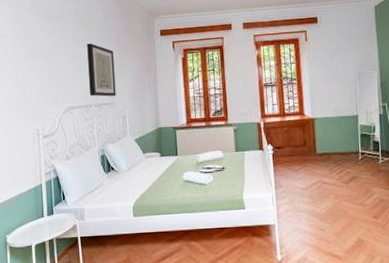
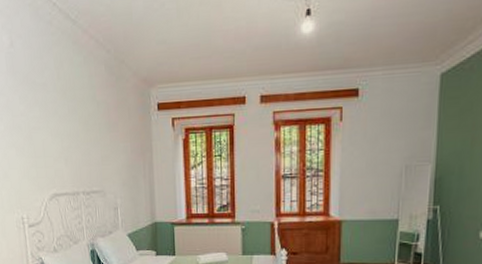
wall art: present [87,43,116,97] -> none [72,118,107,183]

